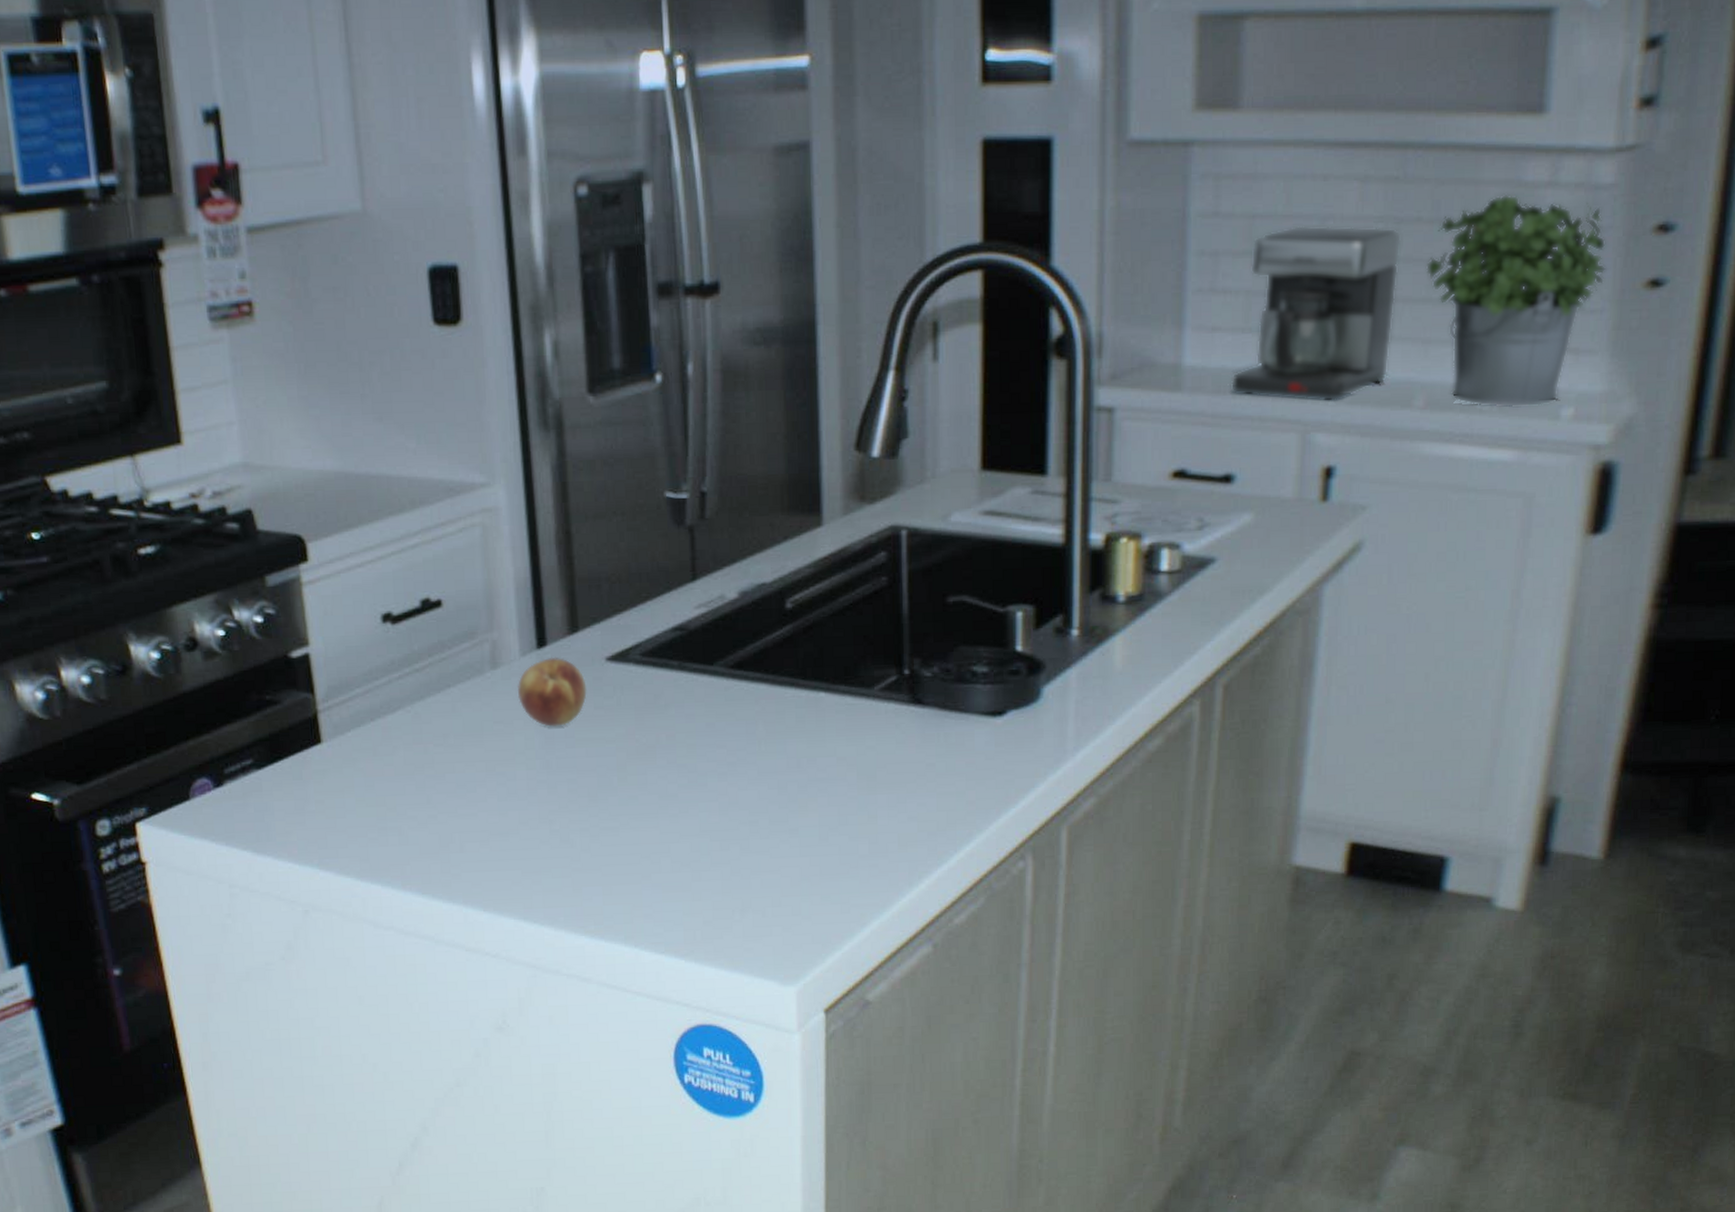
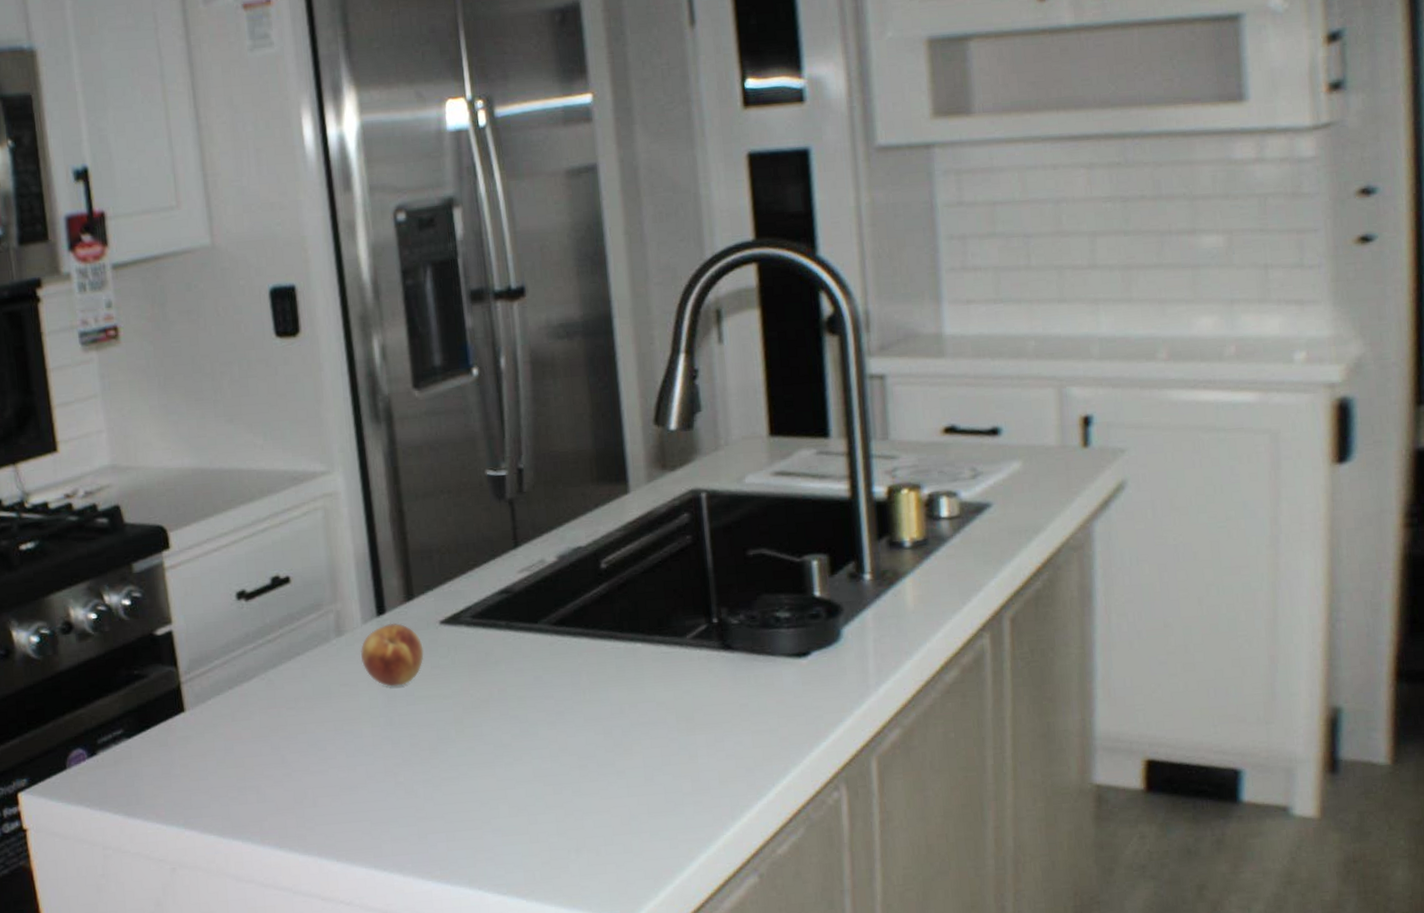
coffee maker: present [1230,225,1402,401] -> none [988,205,1131,358]
potted plant: present [1426,193,1606,408] -> none [1154,170,1318,355]

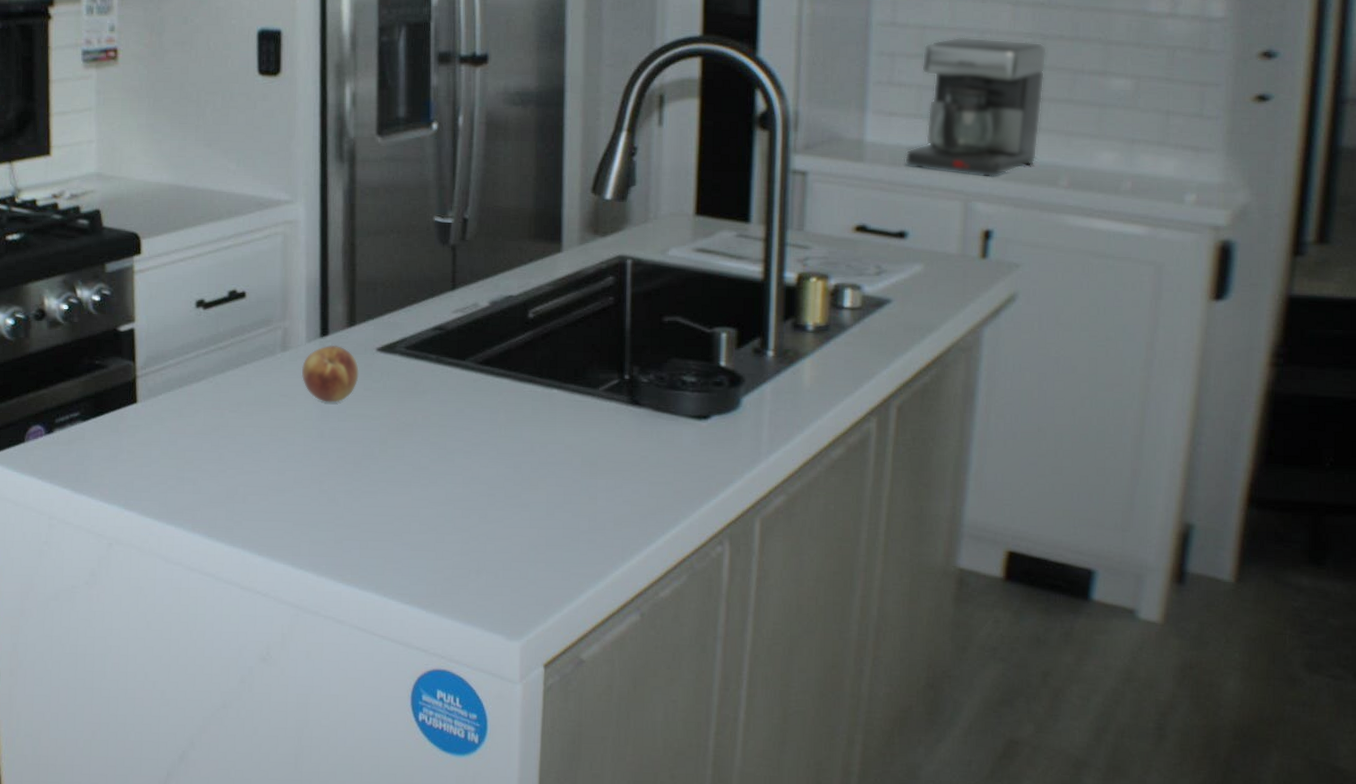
coffee maker: none [988,205,1131,358] -> present [904,37,1047,177]

